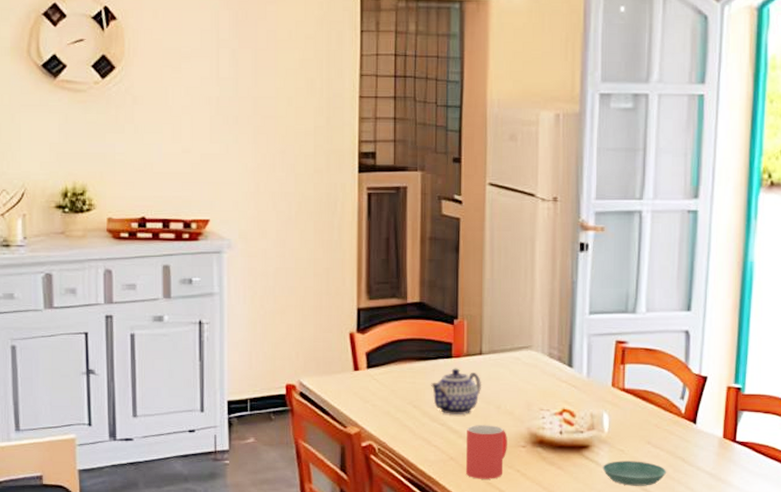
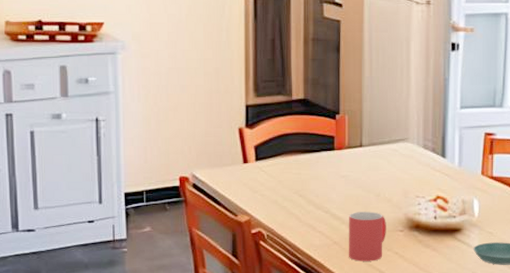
teapot: present [431,368,482,416] -> none [315,159,363,203]

